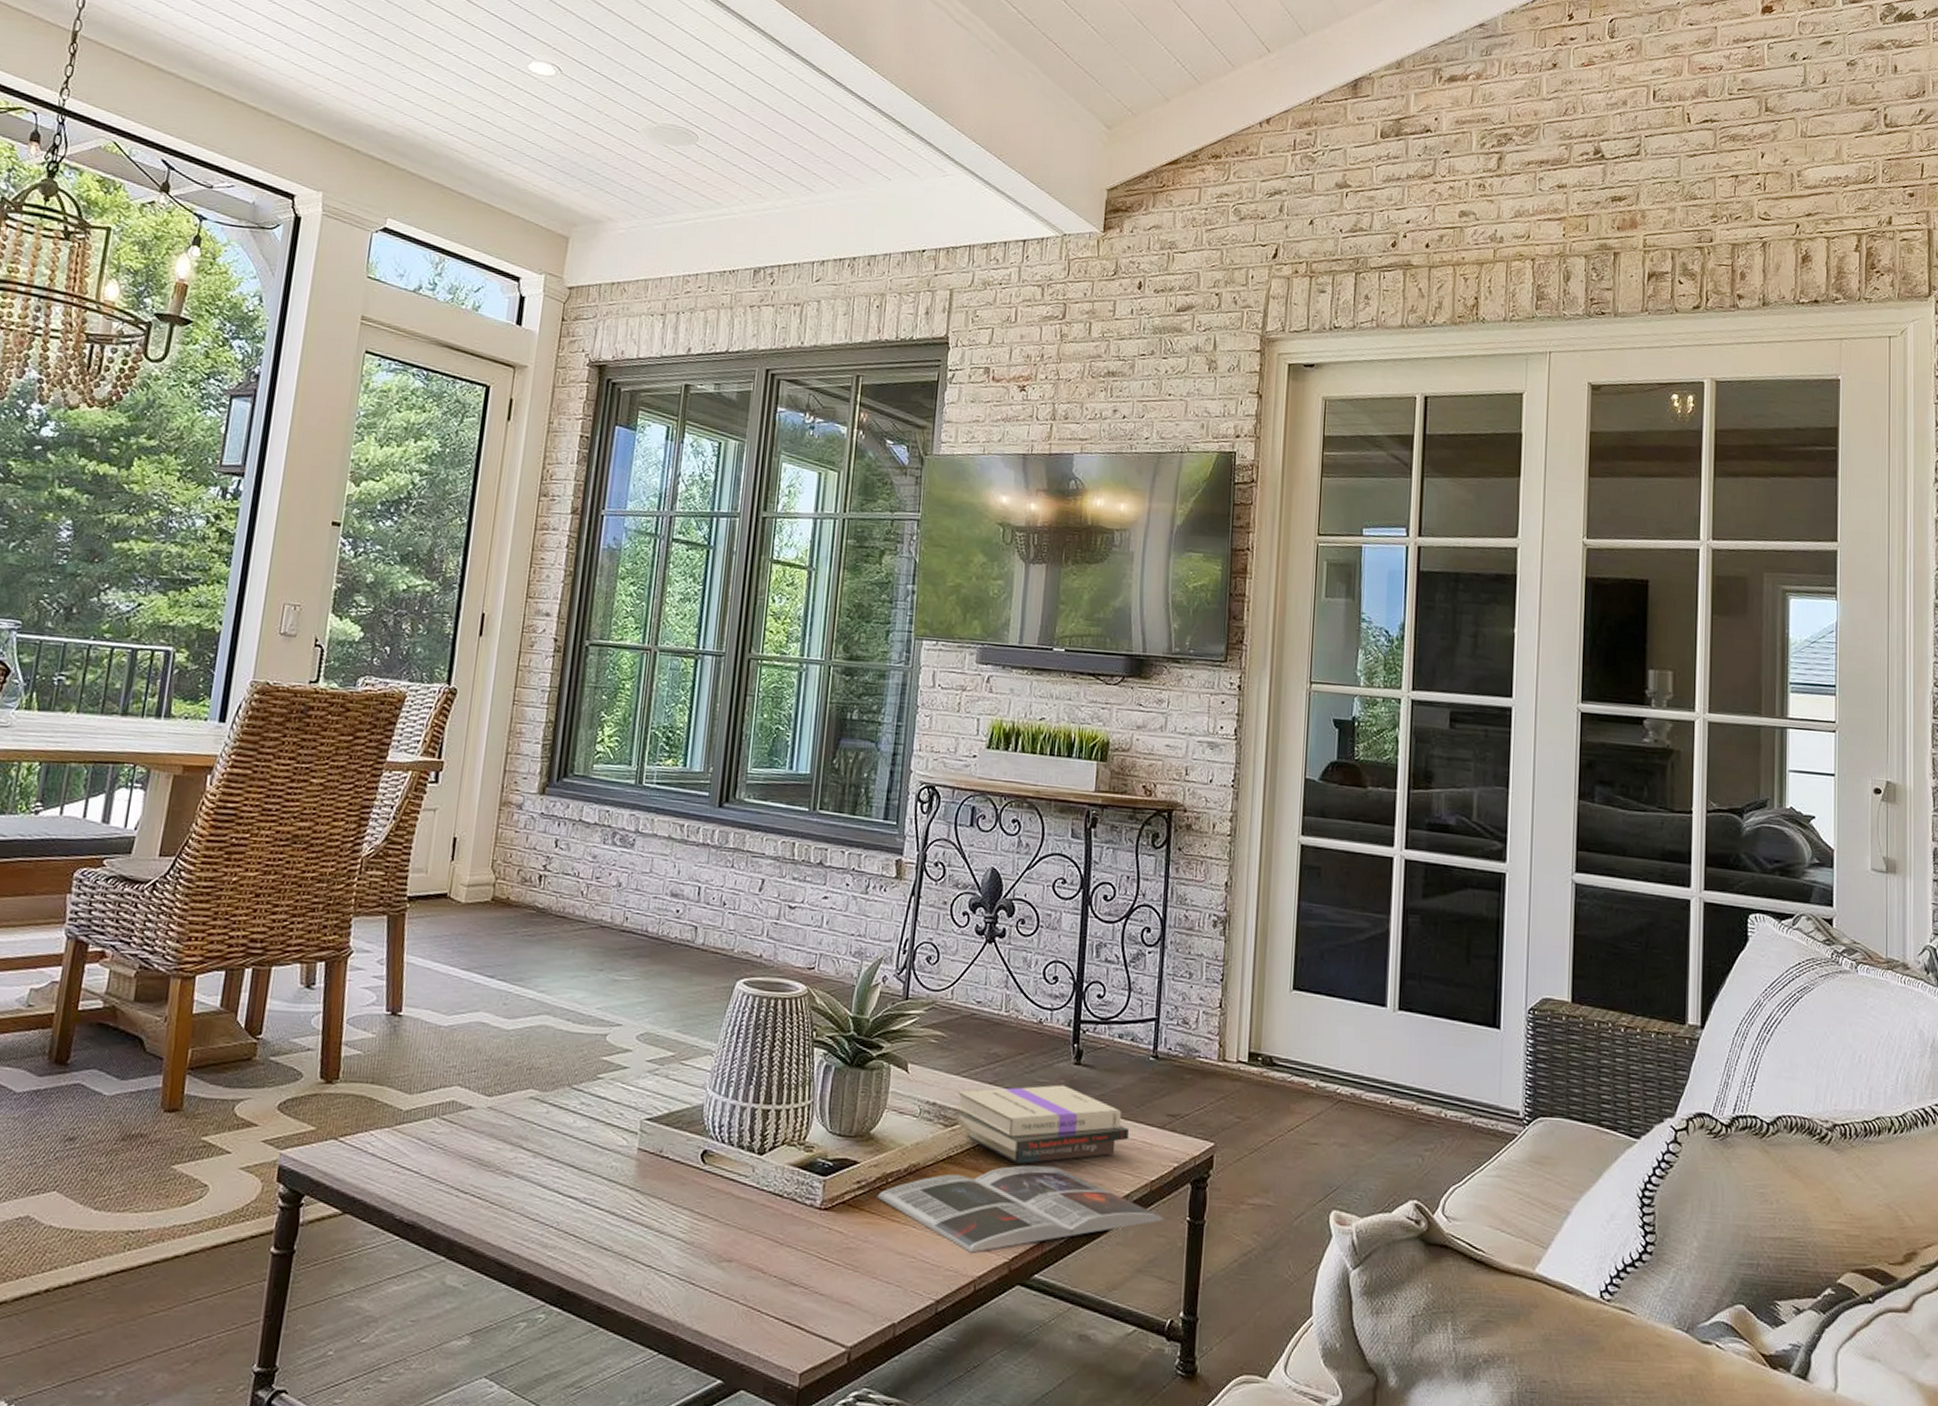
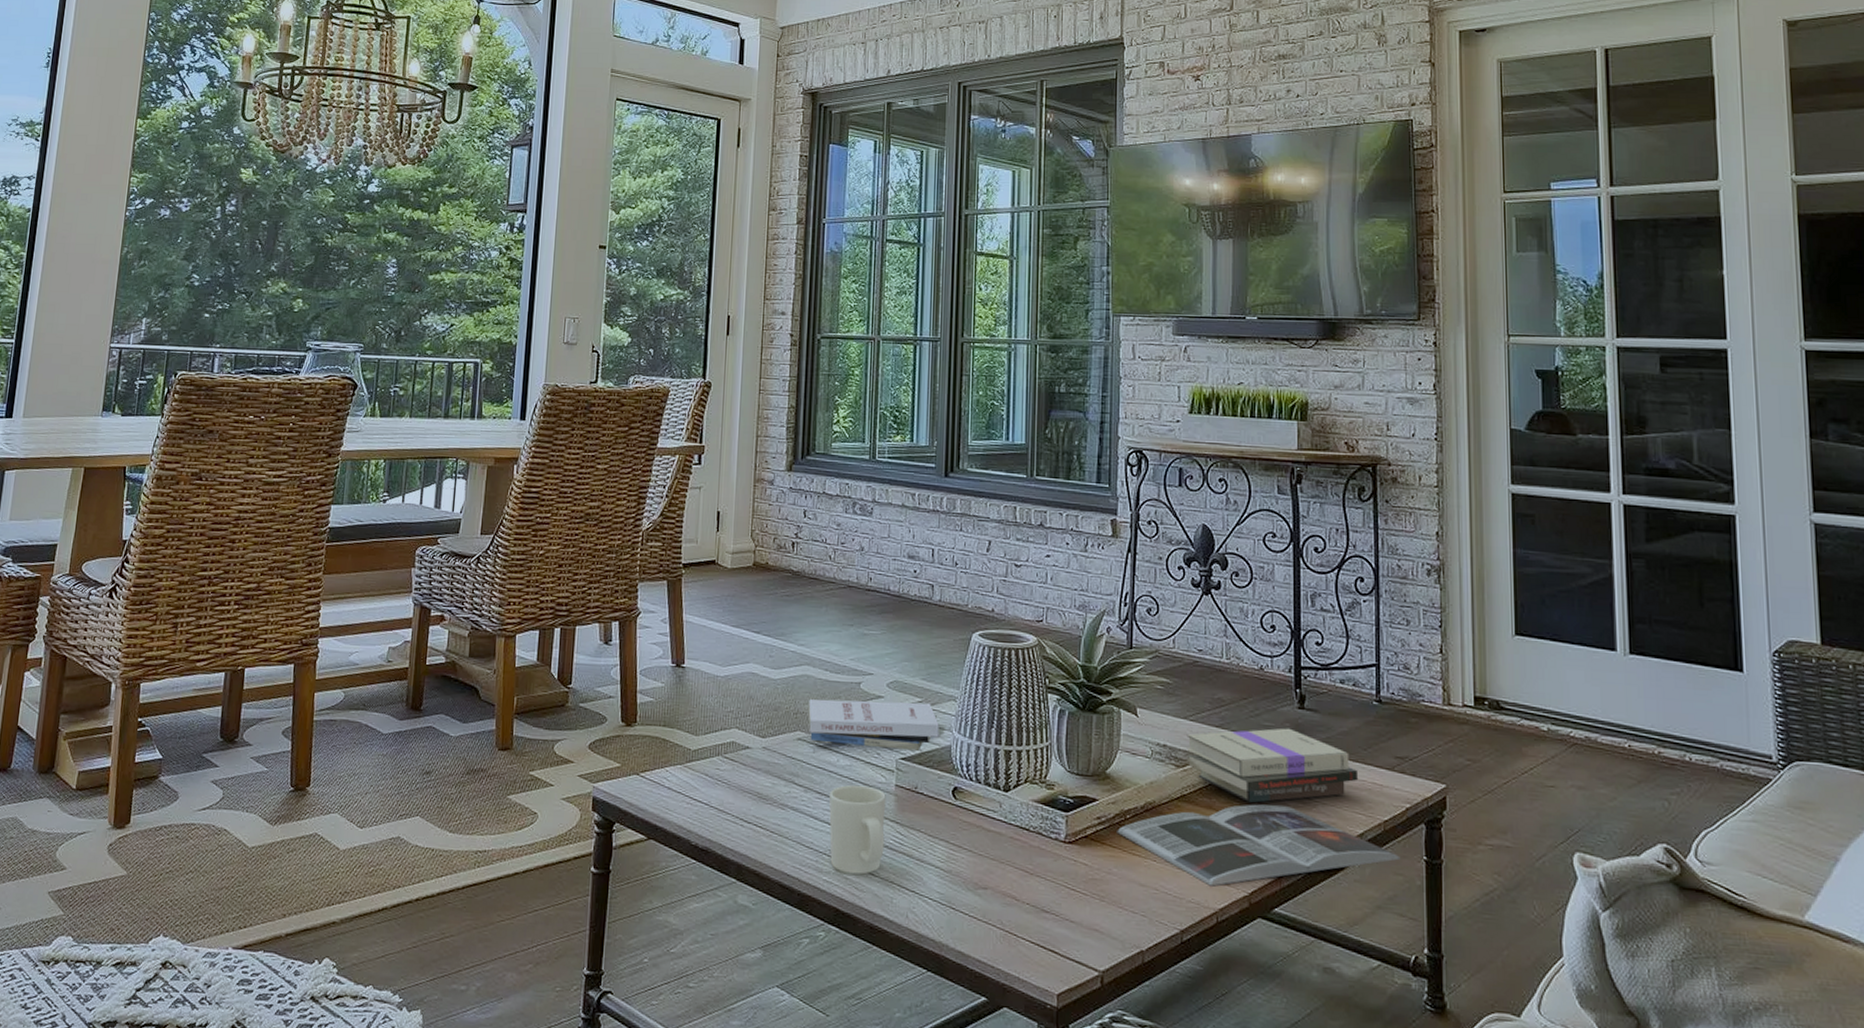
books: none [543,1052,692,1111] -> present [808,698,939,751]
mug: none [557,1148,627,1249] -> present [829,784,886,875]

